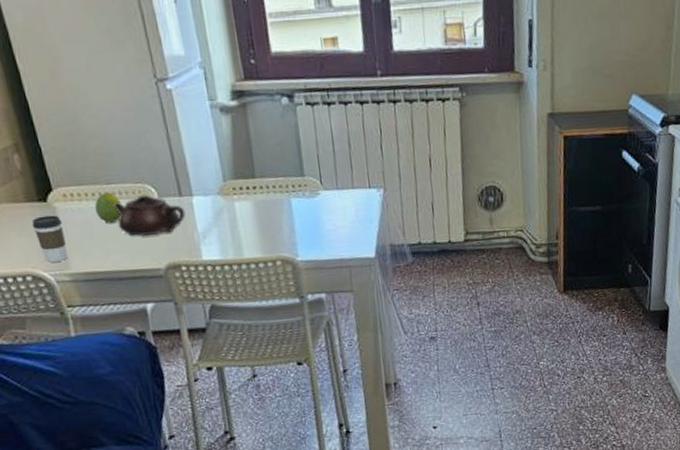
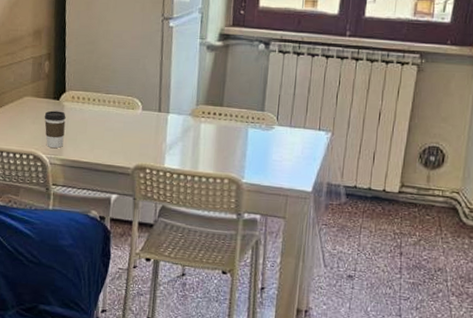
fruit: present [95,192,122,223] -> none [92,100,113,124]
teapot: present [113,194,186,236] -> none [106,106,160,140]

